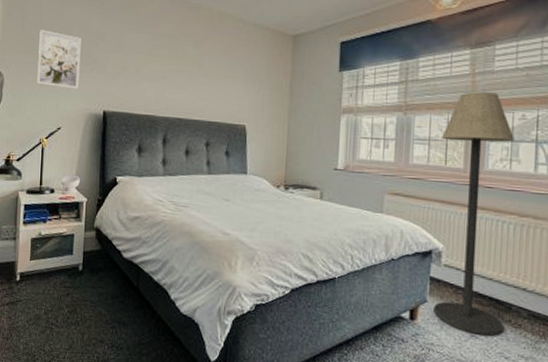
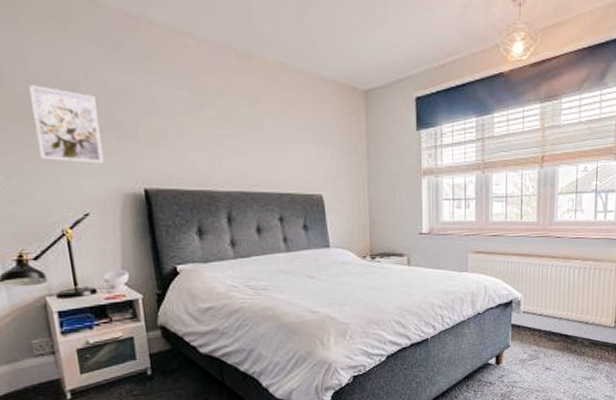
floor lamp: present [434,92,514,336] -> none [516,147,578,367]

